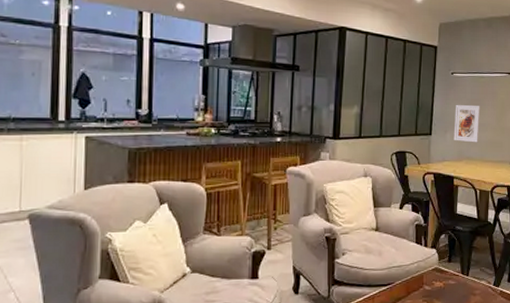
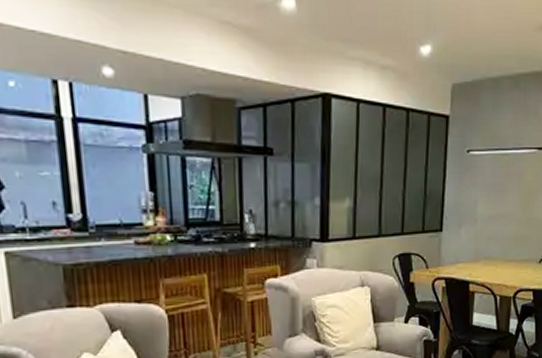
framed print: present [454,104,480,143] -> none [469,191,503,239]

